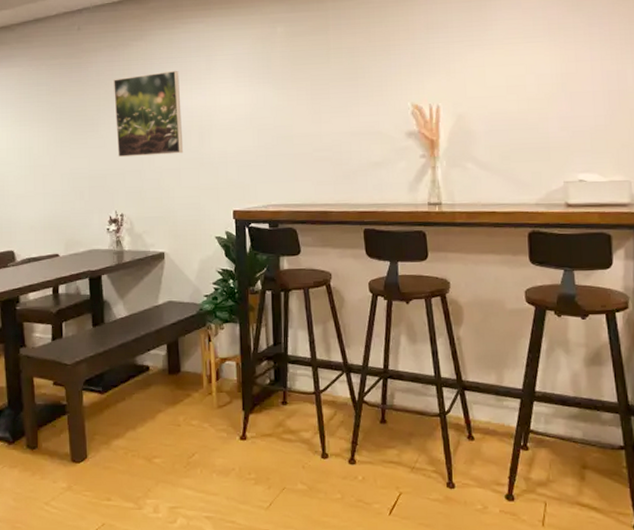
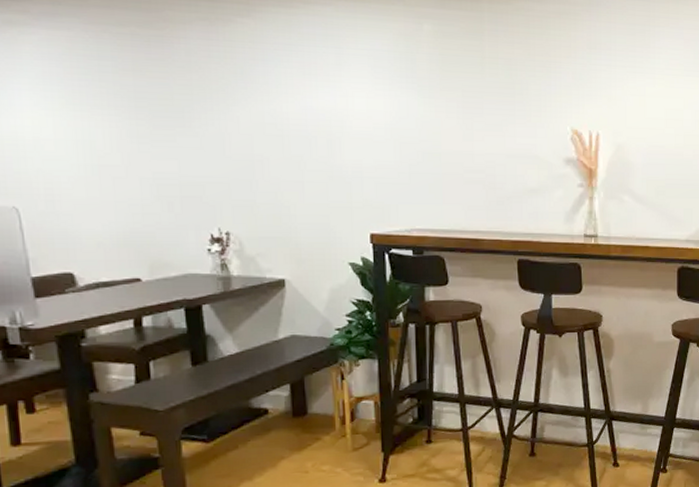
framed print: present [114,70,184,158] -> none [211,60,308,164]

